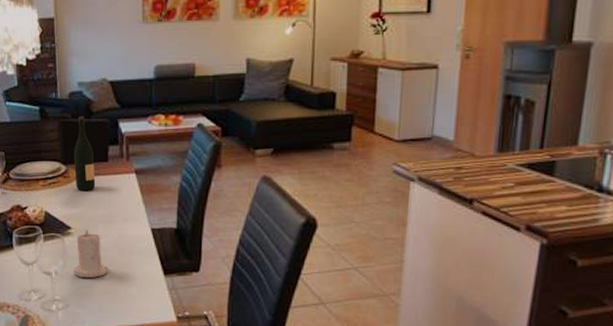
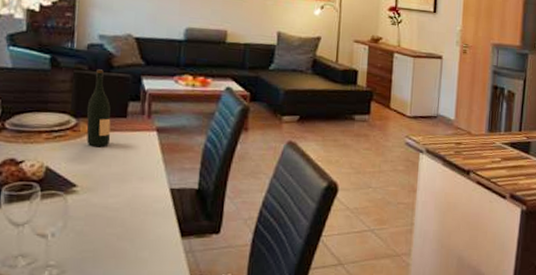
candle: present [73,229,108,278] -> none [74,188,118,240]

